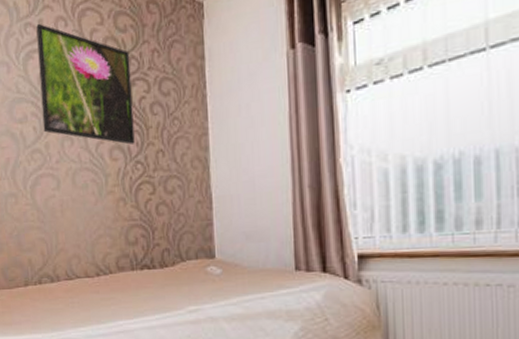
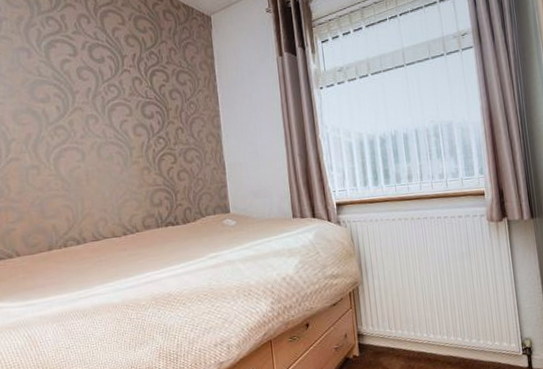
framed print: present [36,23,135,145] -> none [58,18,157,123]

